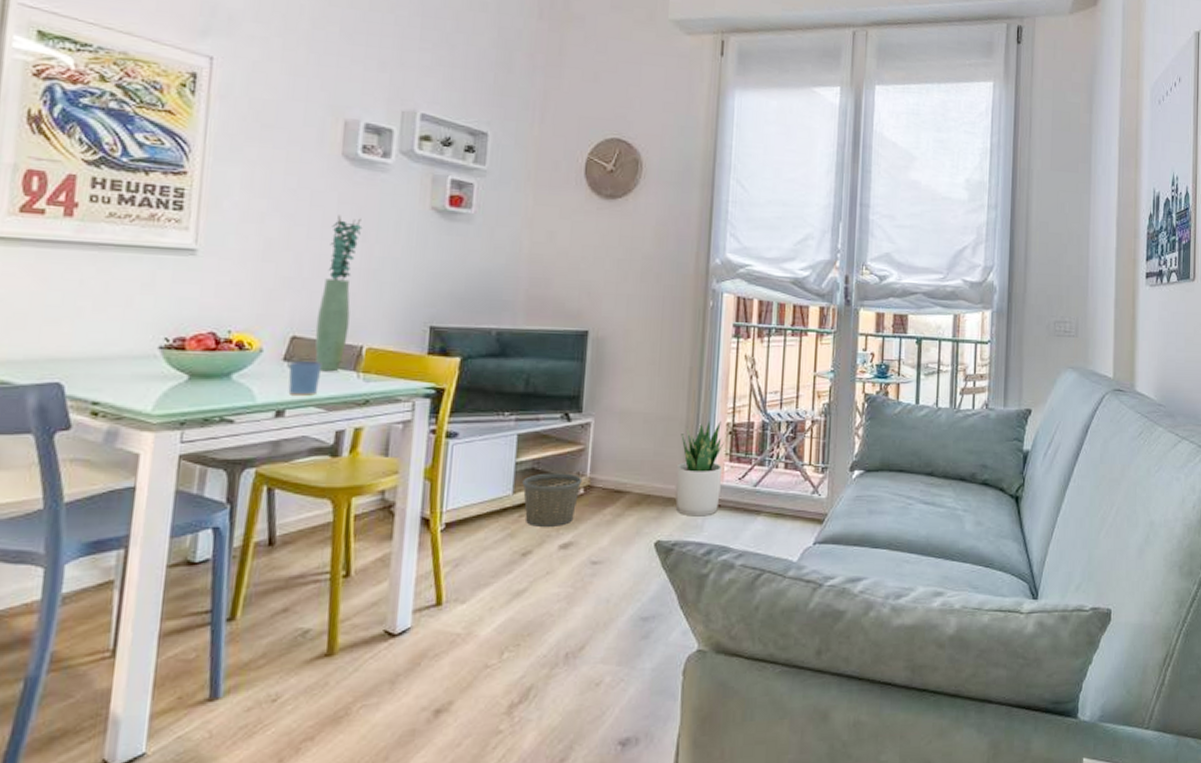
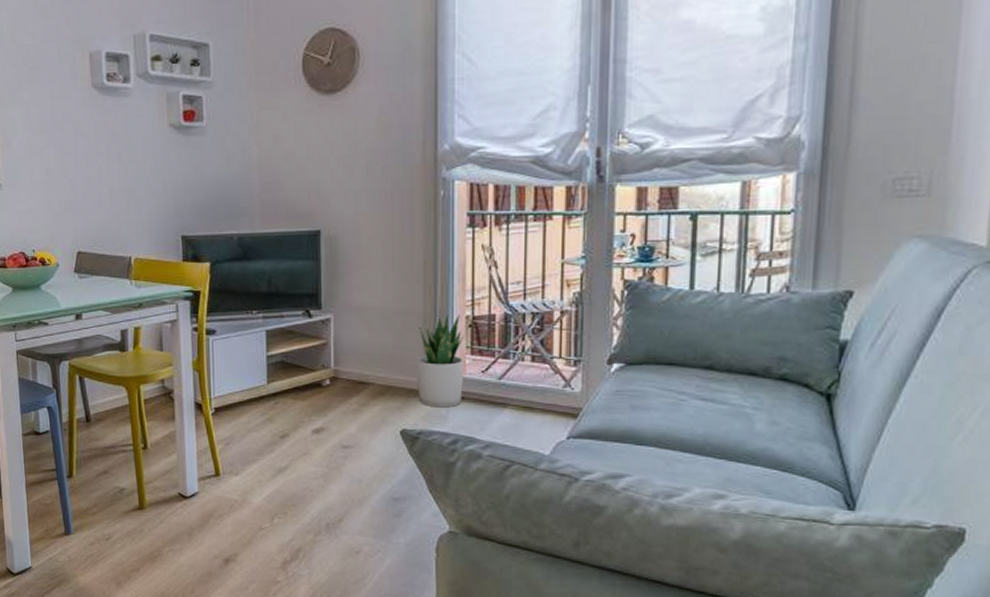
mug: present [288,361,323,396] -> none [79,272,104,301]
vase: present [315,215,363,372] -> none [93,141,119,281]
basket: present [522,473,583,527] -> none [274,365,328,413]

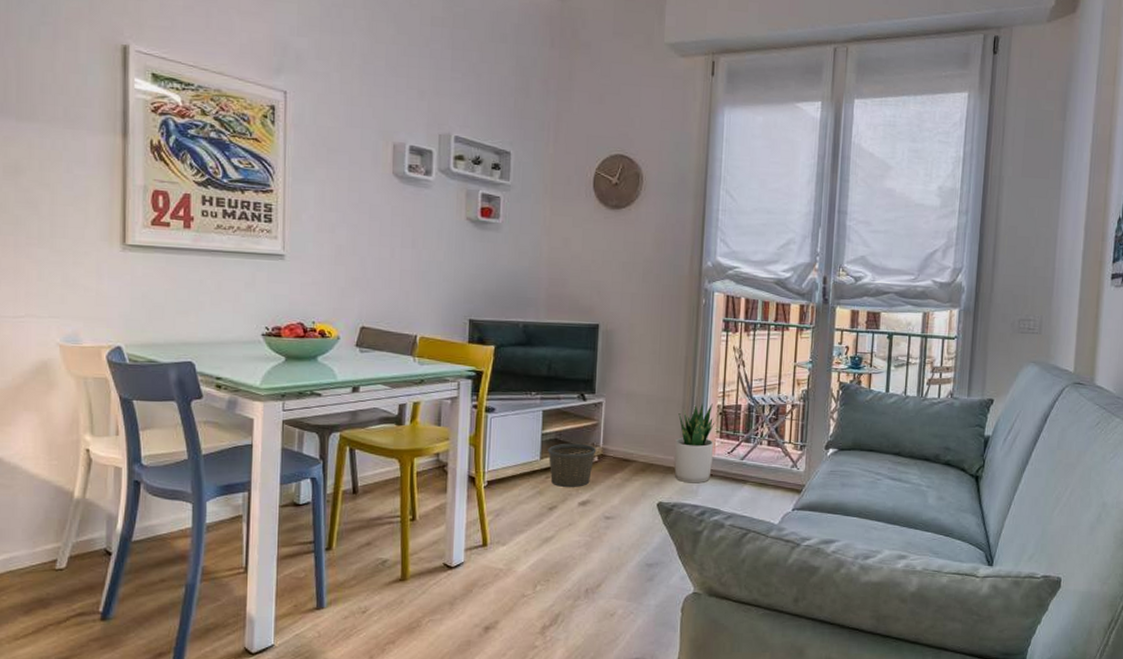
basket: none [274,365,328,413] -> present [548,443,597,487]

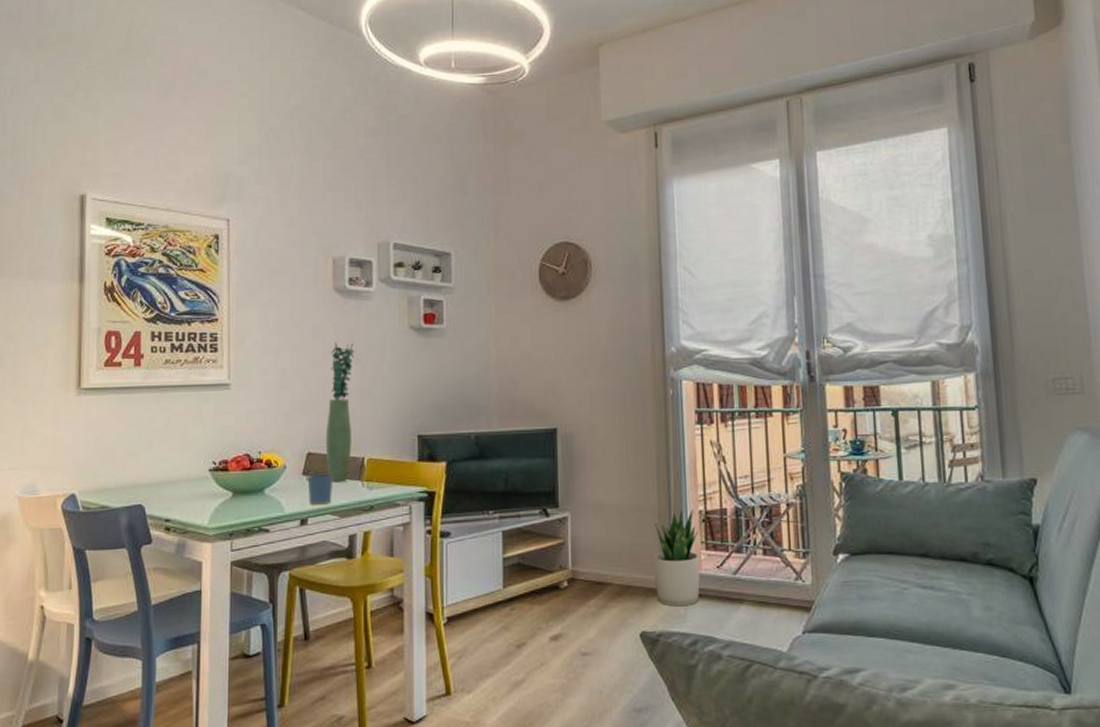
mug: none [360,347,386,375] -> present [307,474,333,505]
vase: none [379,225,412,356] -> present [325,342,355,483]
basket: present [548,443,597,487] -> none [511,566,565,619]

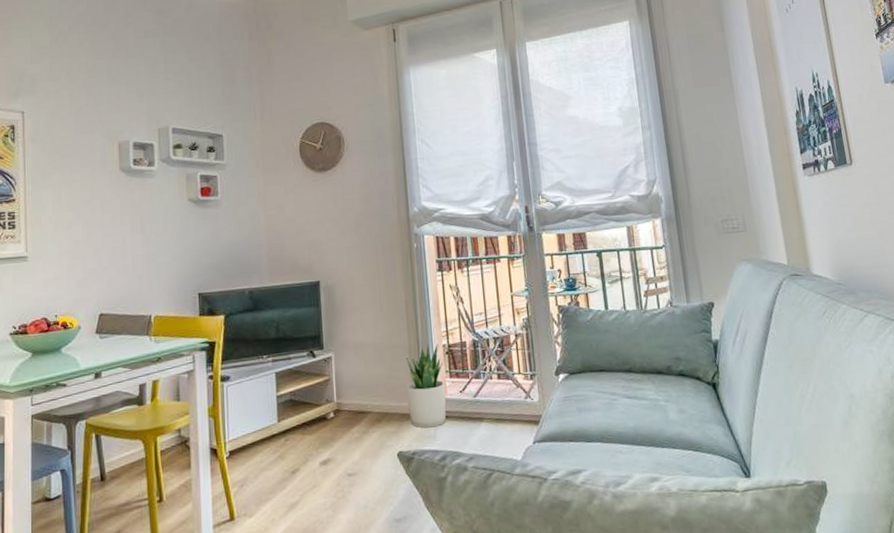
mug: present [307,474,333,505] -> none [100,332,124,360]
vase: present [325,342,355,483] -> none [115,215,140,339]

